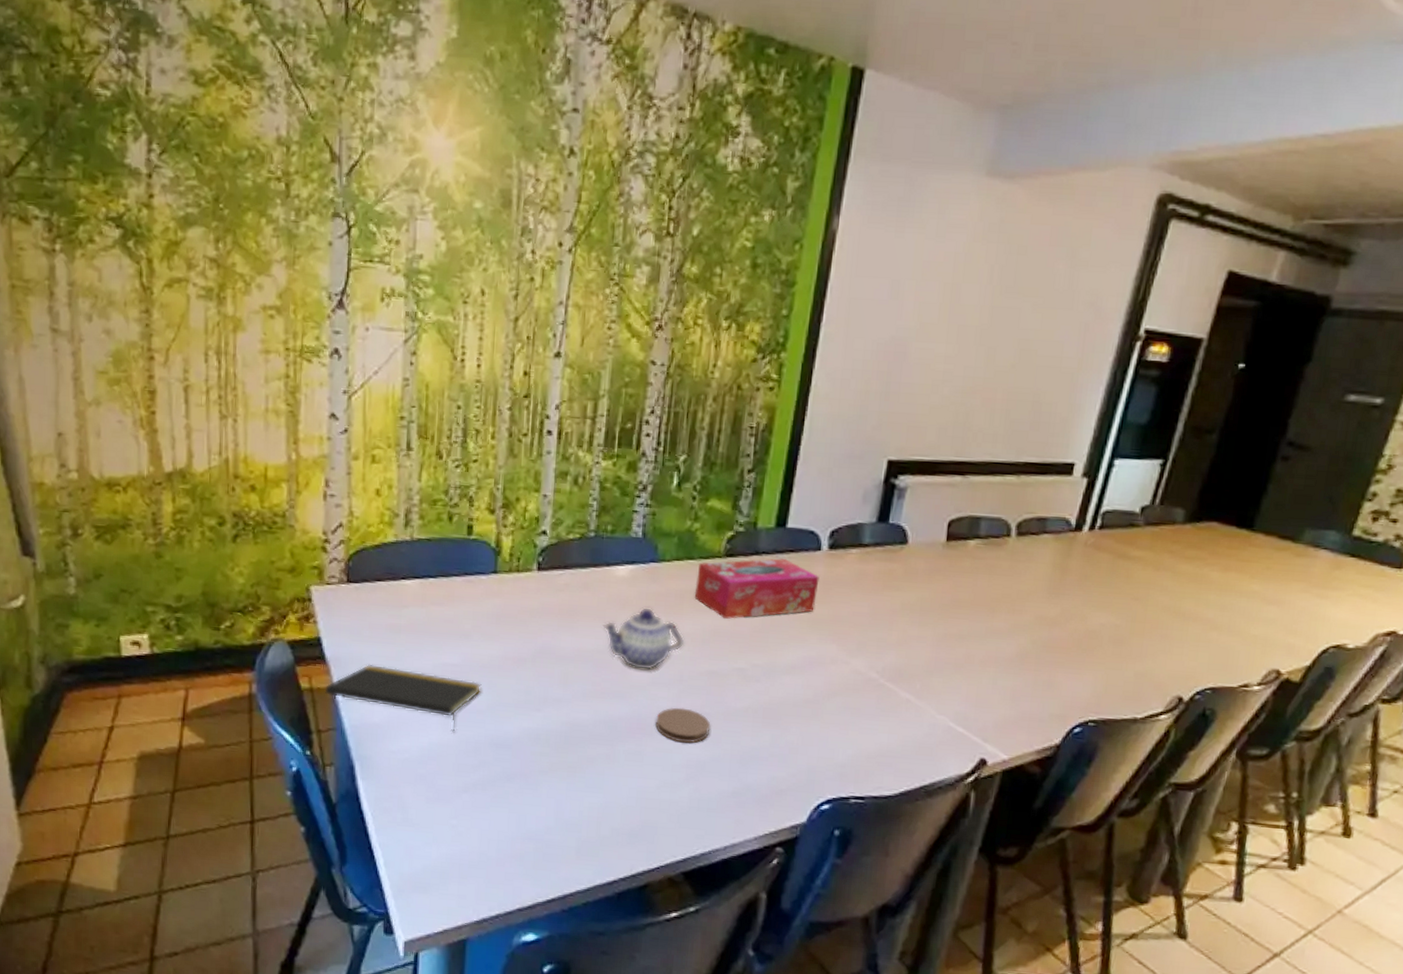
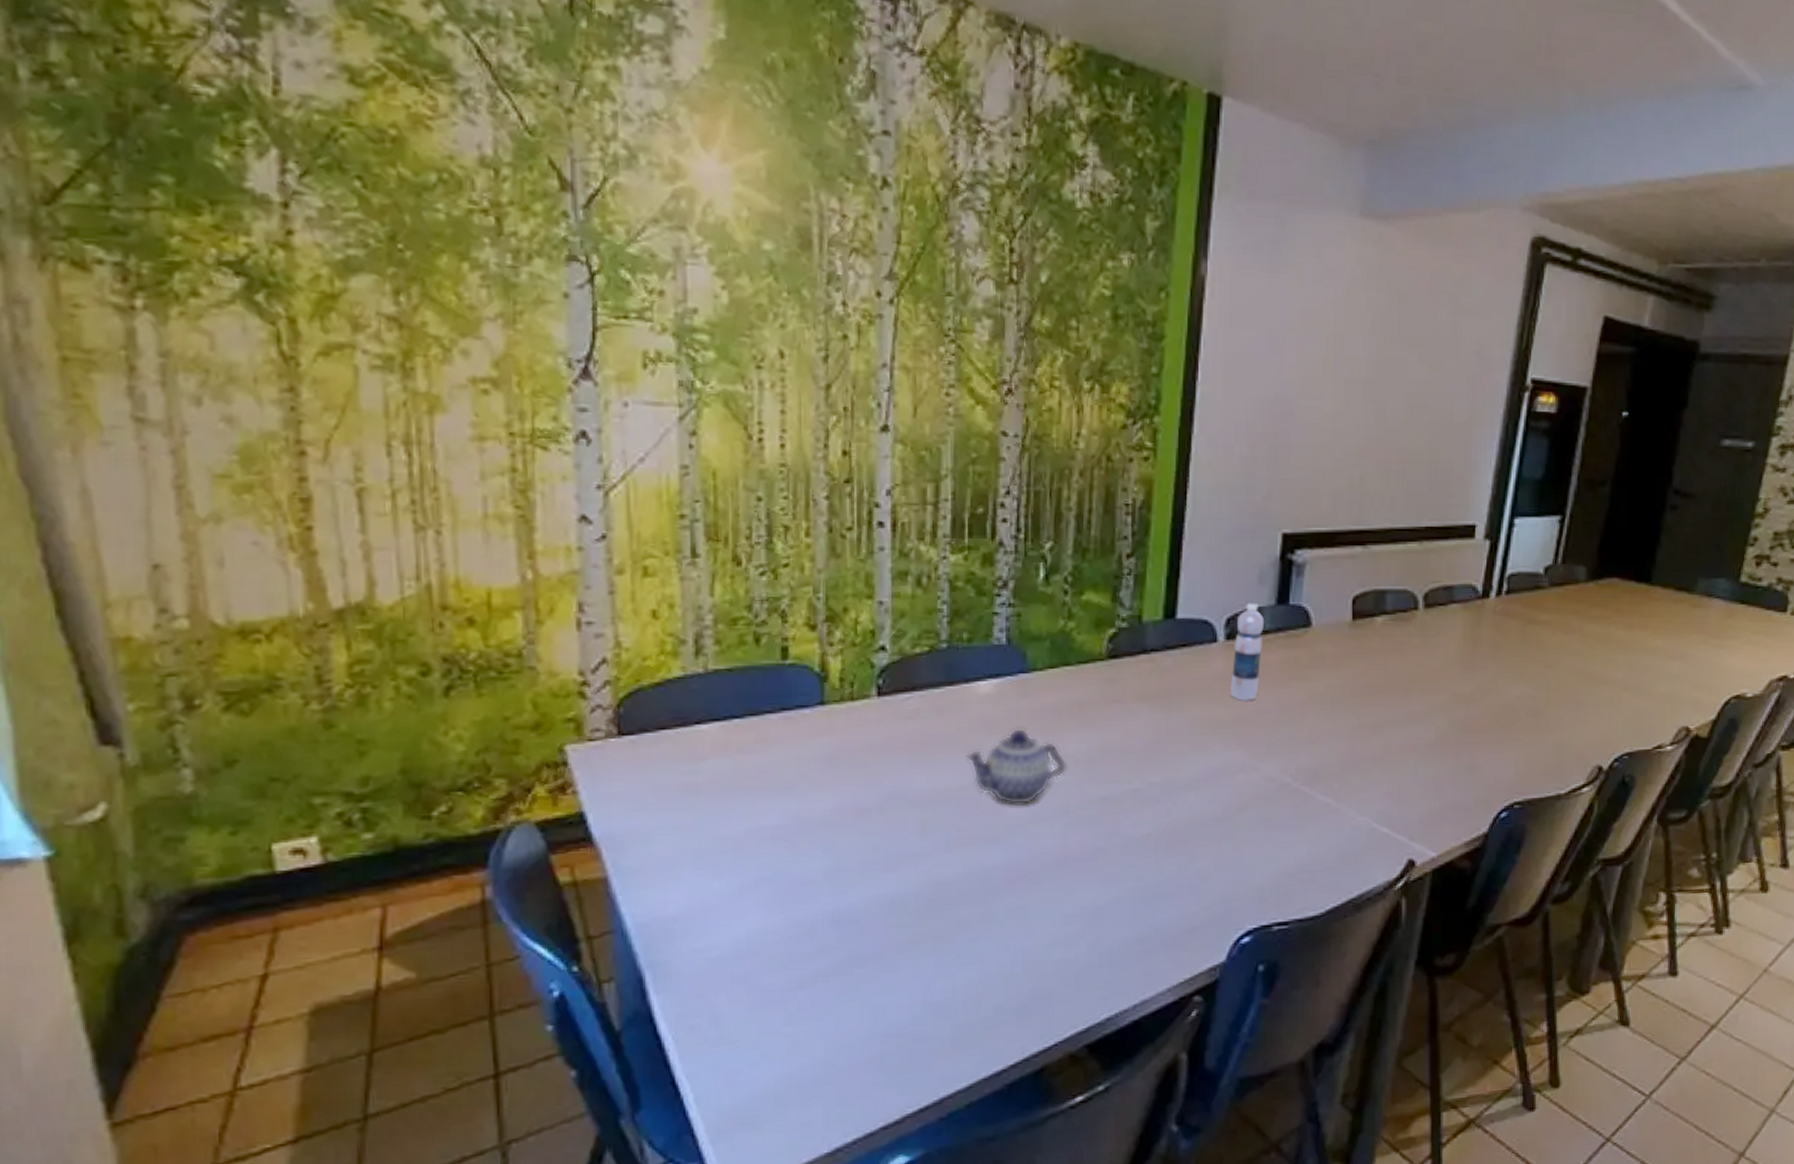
notepad: present [324,664,482,733] -> none [594,839,814,915]
coaster: present [655,707,711,743] -> none [1040,845,1106,888]
tissue box: present [694,558,820,619] -> none [1075,655,1218,732]
water bottle: none [829,519,866,604] -> present [1230,602,1265,701]

